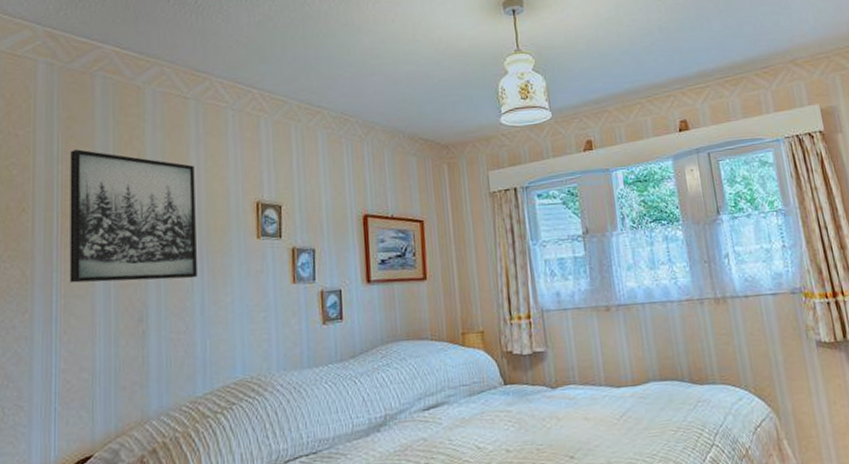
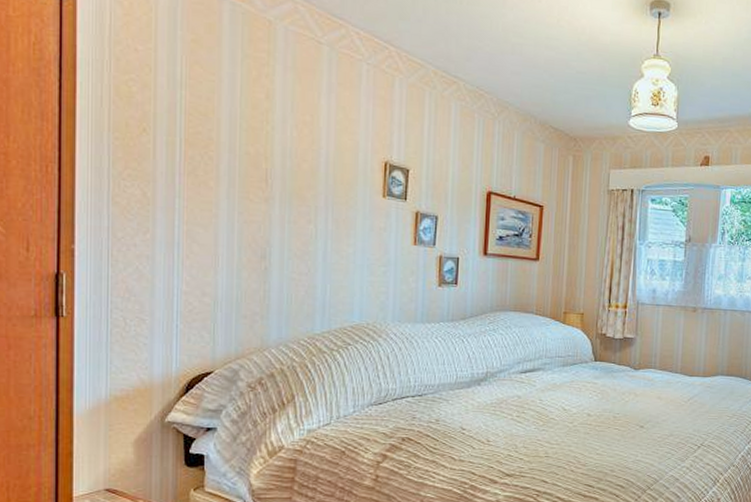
wall art: present [69,149,197,283] -> none [192,76,325,226]

